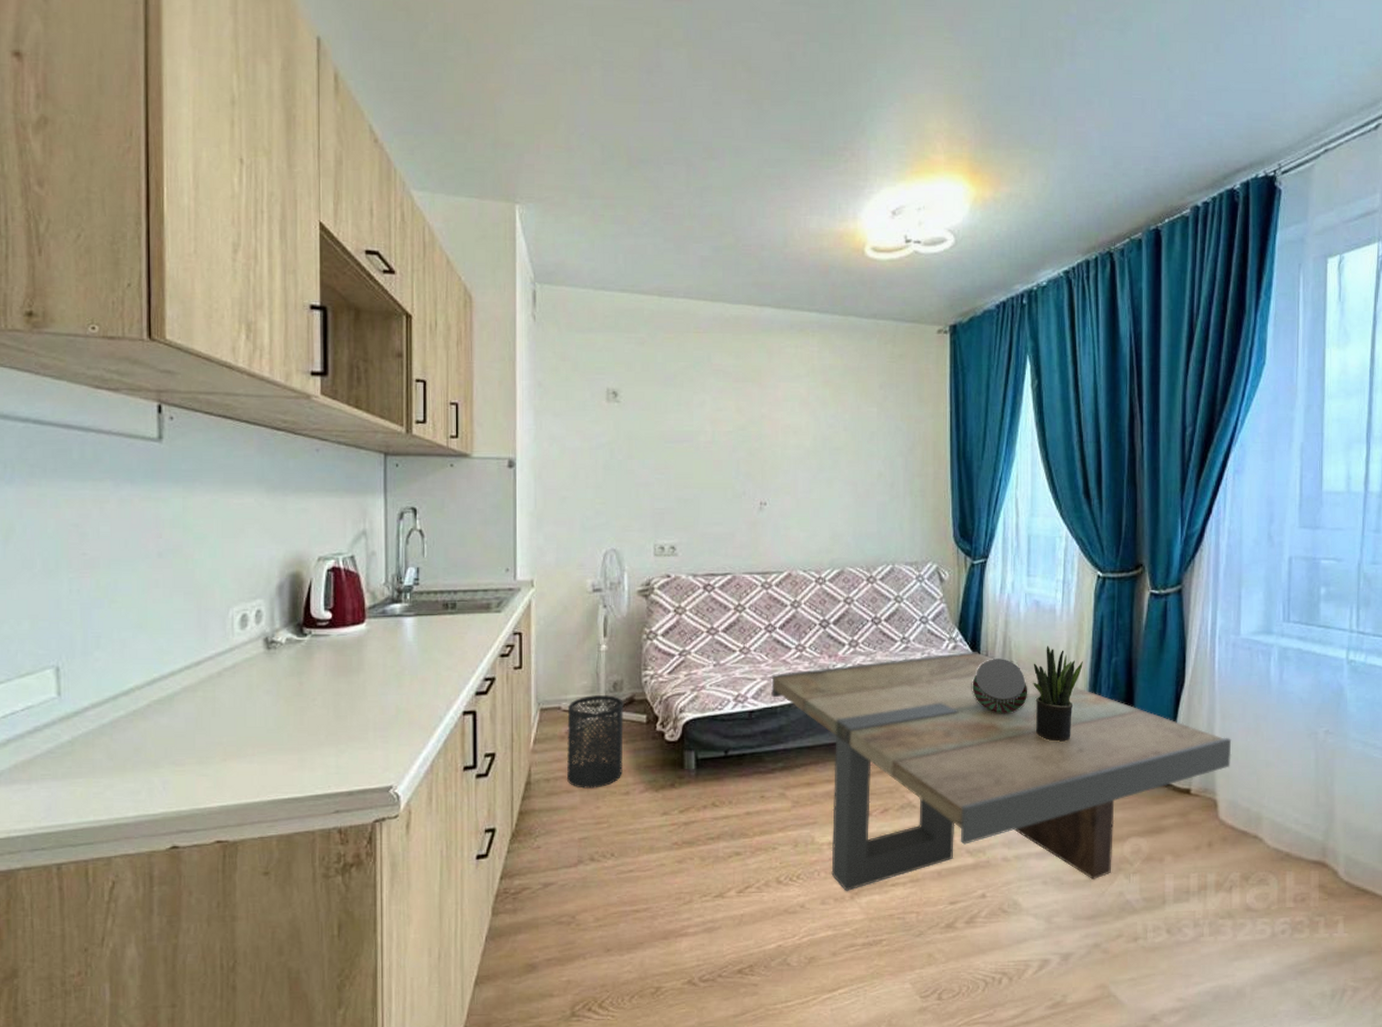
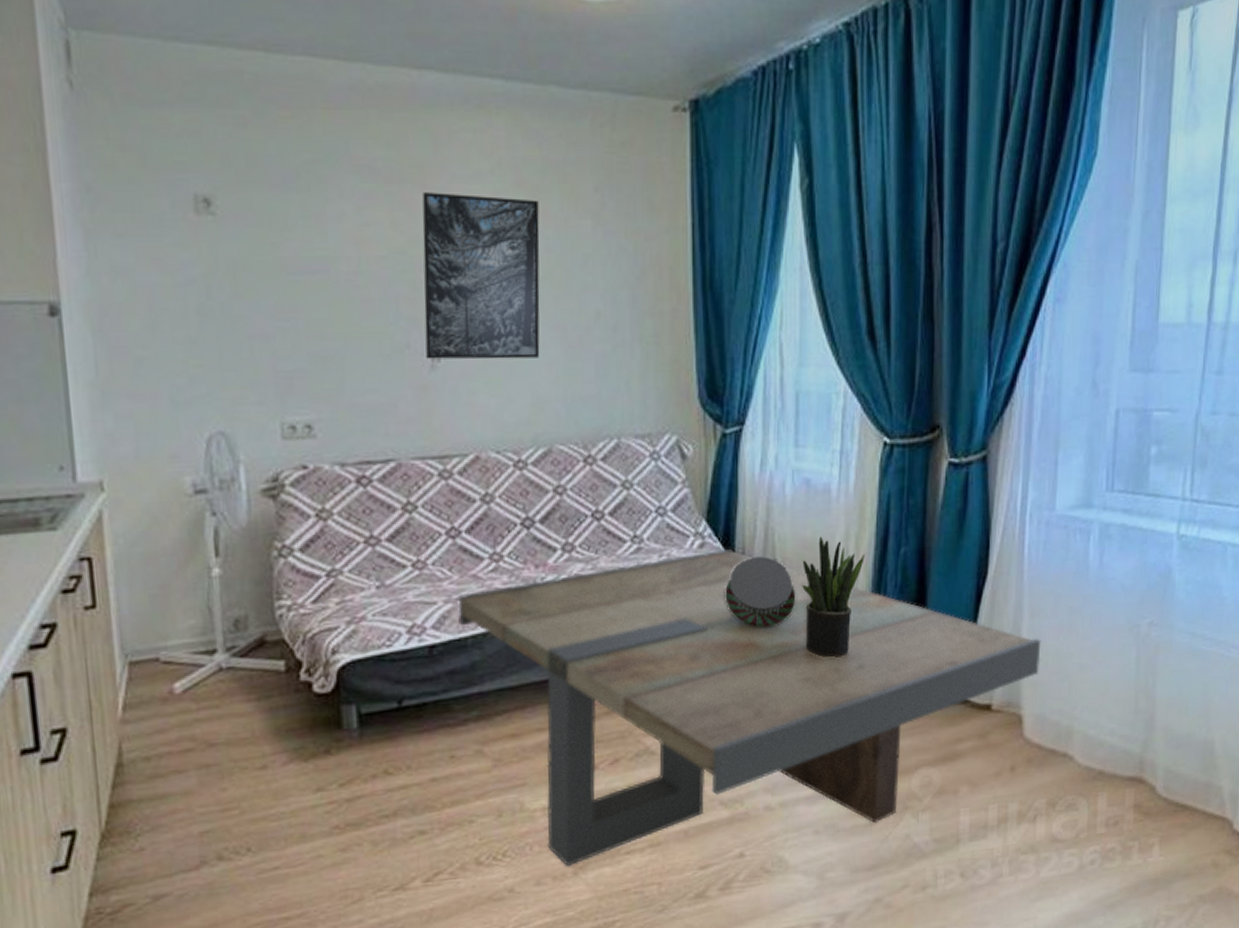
trash can: present [566,695,625,789] -> none [168,637,256,766]
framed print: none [757,388,840,504] -> present [422,193,540,360]

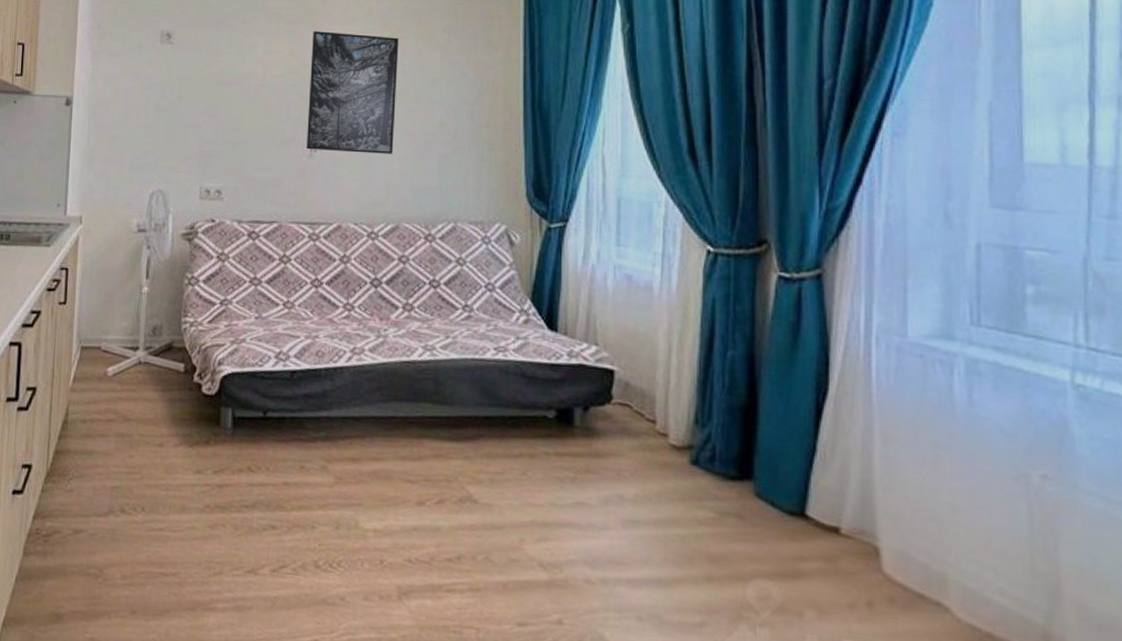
coffee table: present [458,548,1041,867] -> none [315,327,899,626]
drum: present [725,556,796,628] -> none [547,338,618,406]
potted plant: present [801,536,865,658] -> none [622,328,689,447]

